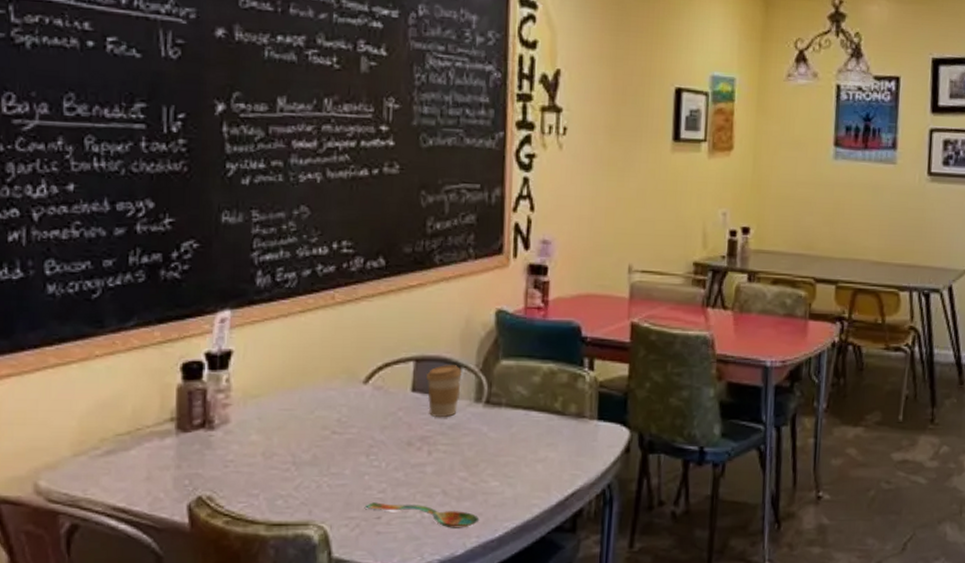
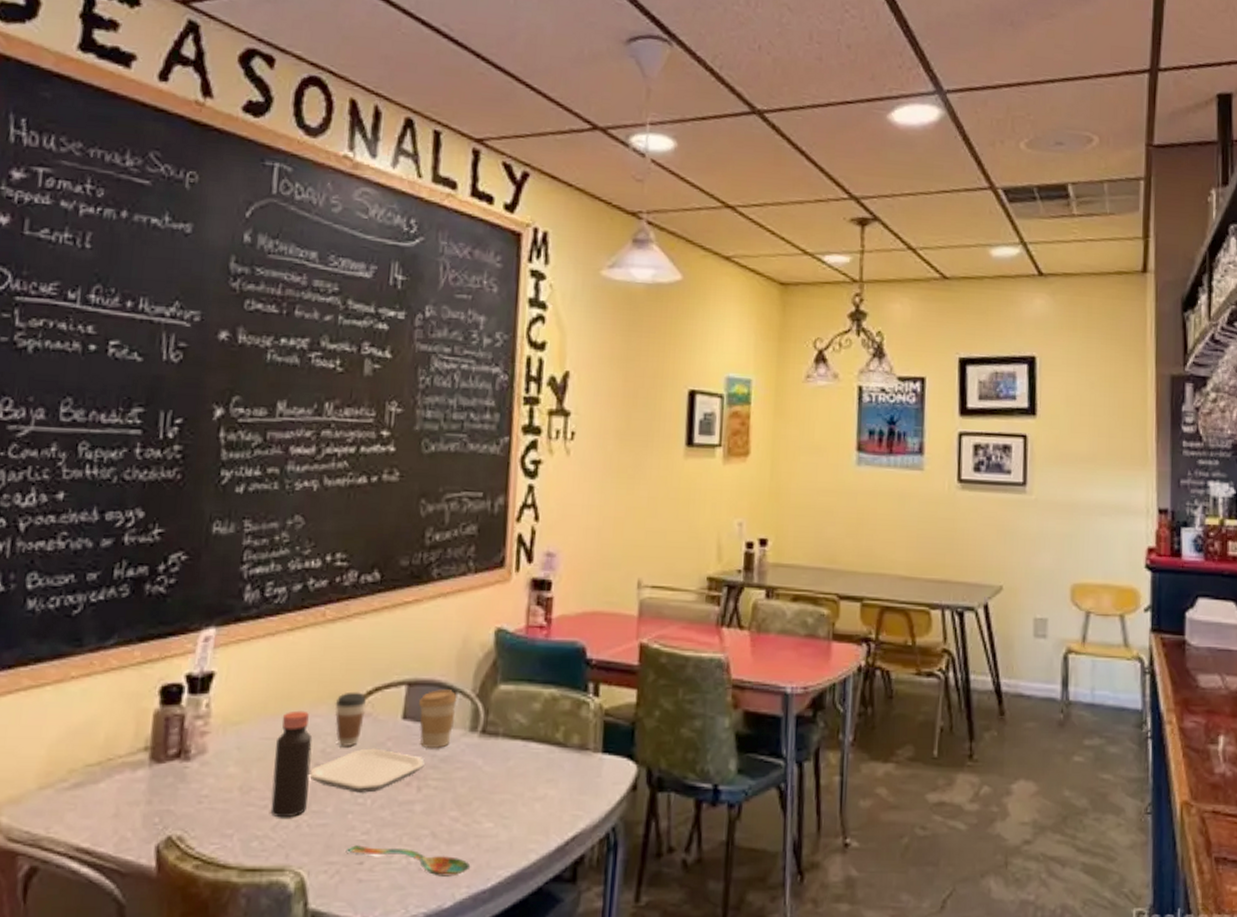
bottle: none [292,384,328,480] -> present [270,710,313,818]
plate: none [327,417,434,457] -> present [309,748,424,793]
coffee cup: none [347,367,378,417] -> present [334,691,367,748]

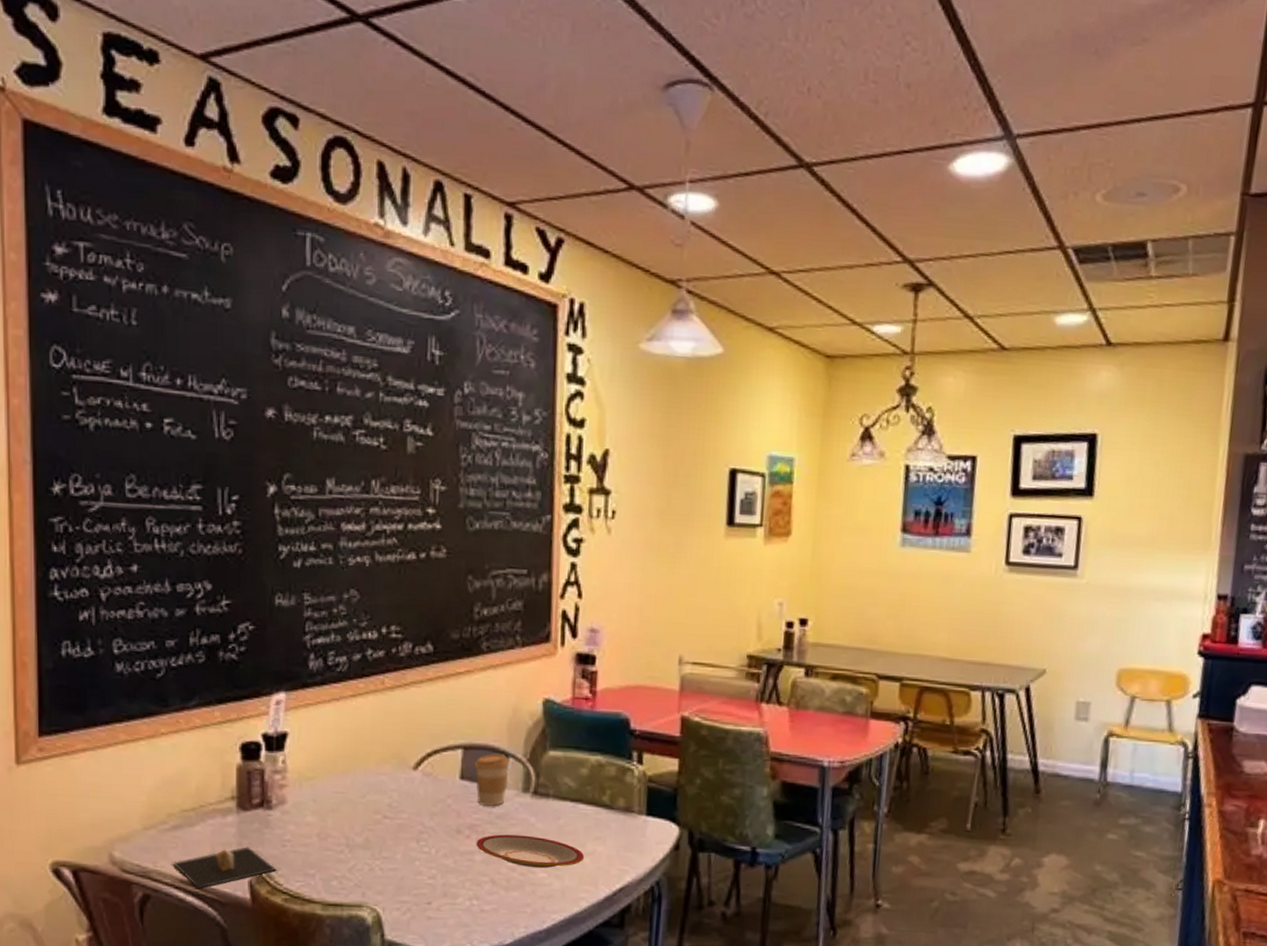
napkin holder: none [68,805,190,857] -> present [172,846,277,888]
bottle: present [270,710,313,818] -> none [345,768,380,862]
plate: present [309,748,424,793] -> none [379,804,482,843]
coffee cup: present [334,691,367,748] -> none [398,753,427,803]
spoon: present [346,845,471,877] -> none [415,888,528,918]
plate: none [416,780,535,818] -> present [476,834,585,869]

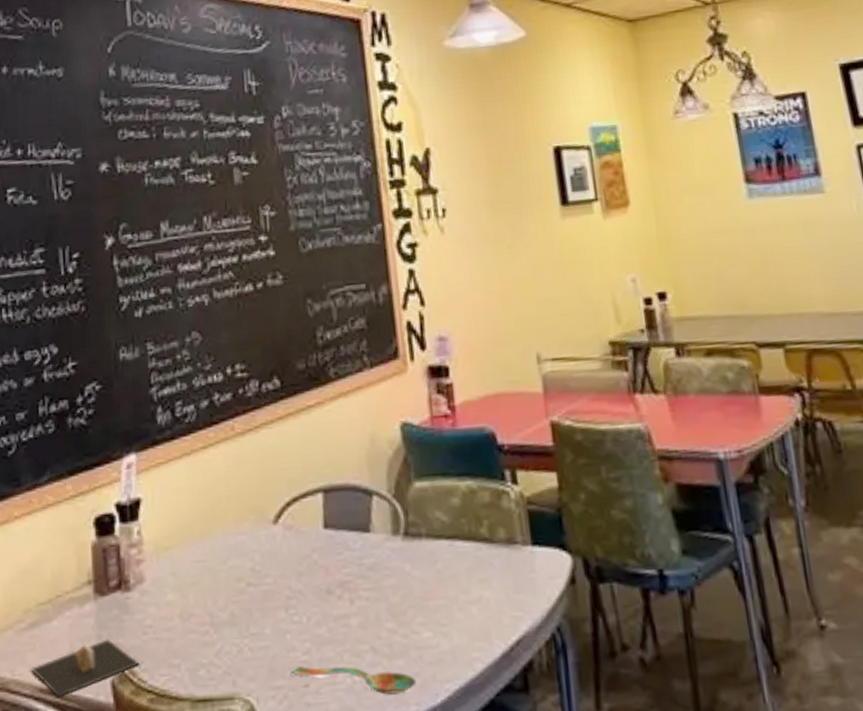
spoon: none [415,888,528,918] -> present [290,666,417,695]
coffee cup: present [474,752,509,806] -> none [336,492,376,557]
plate: present [476,834,585,869] -> none [349,587,472,627]

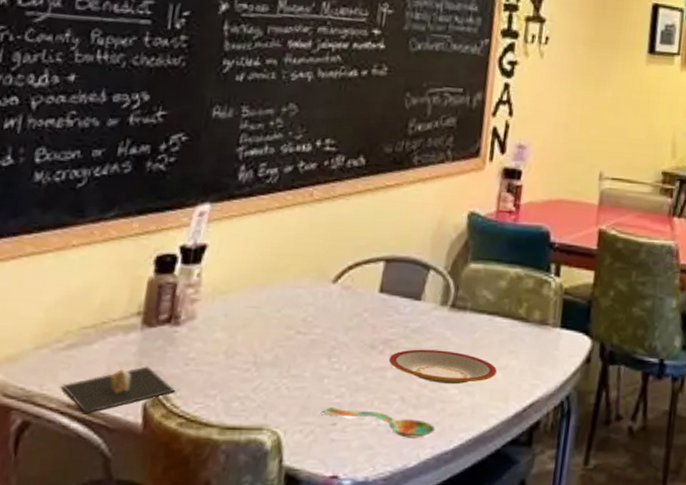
plate: none [349,587,472,627] -> present [388,349,498,385]

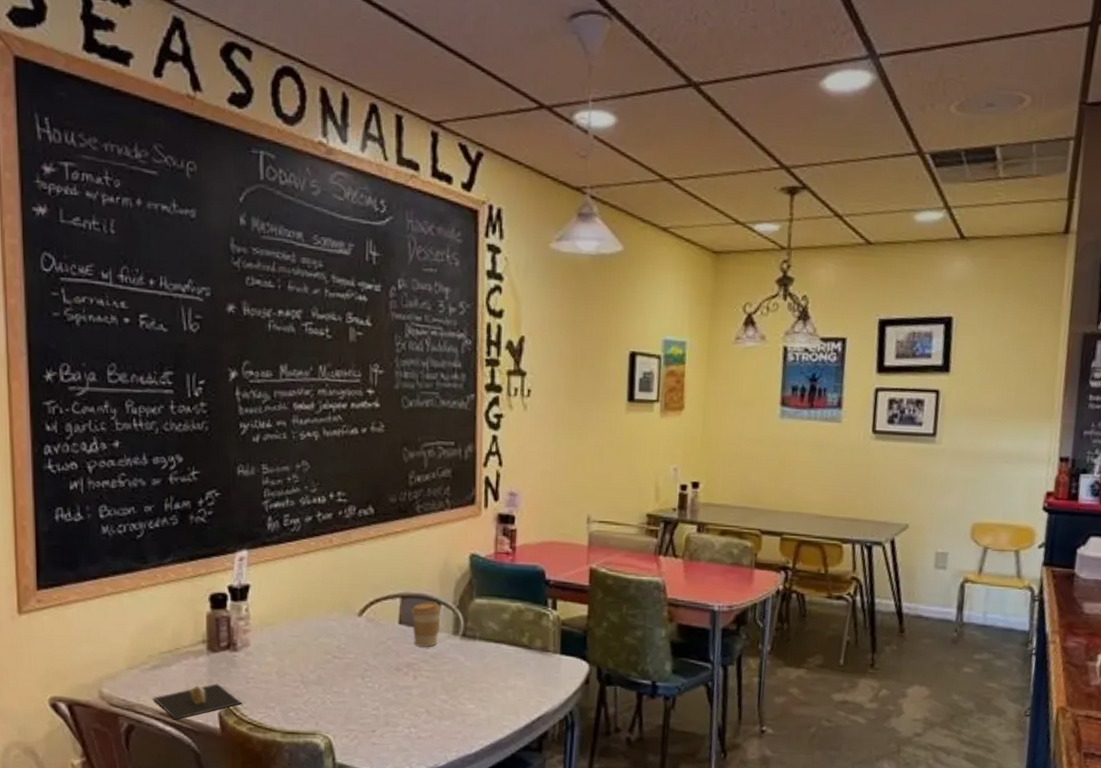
spoon: present [320,407,436,438] -> none [361,718,458,744]
plate: present [388,349,498,385] -> none [413,671,507,701]
coffee cup: none [394,265,430,320] -> present [410,601,441,647]

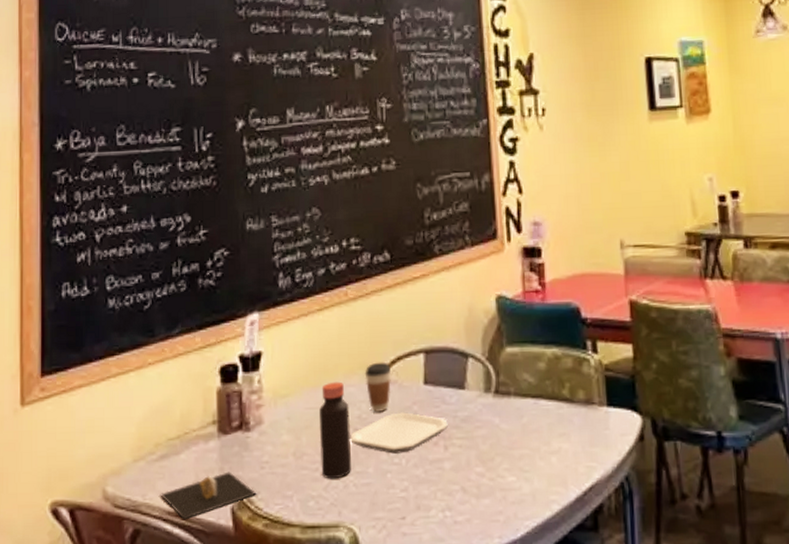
bottle: none [301,615,330,696] -> present [319,381,351,479]
plate: none [329,646,418,679] -> present [350,412,448,454]
coffee cup: none [345,602,370,645] -> present [364,362,392,413]
coffee cup: present [410,601,441,647] -> none [435,354,470,410]

